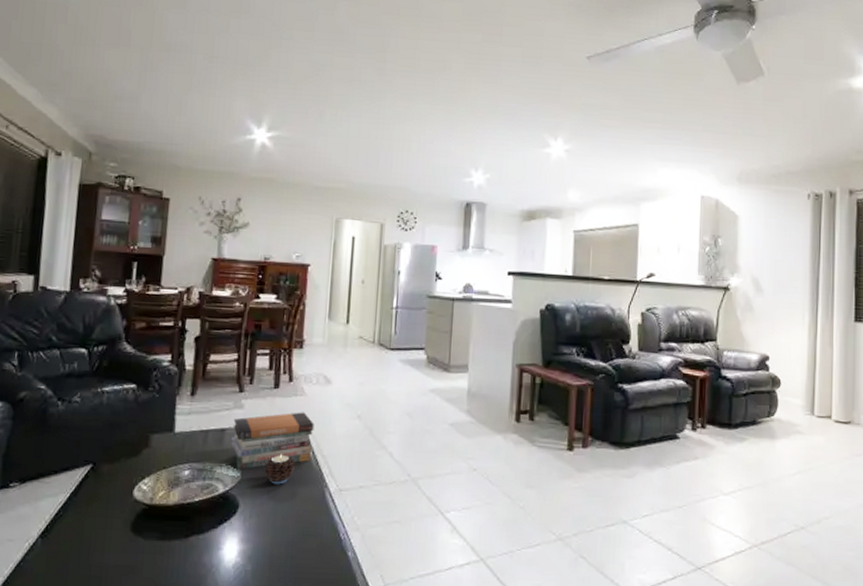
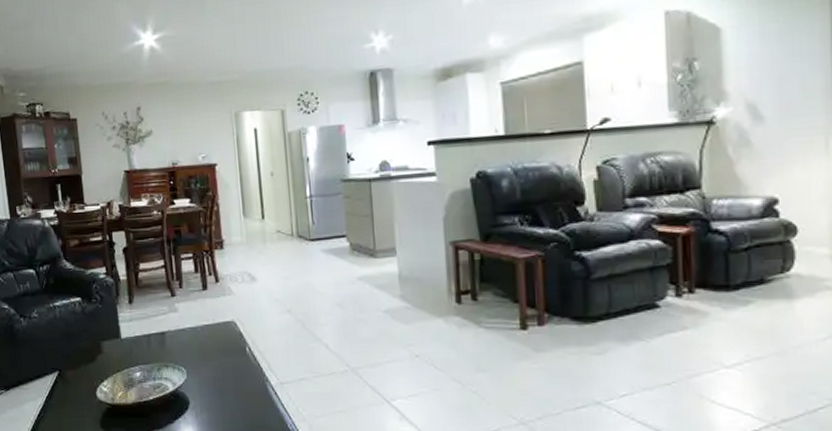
book stack: present [231,412,315,470] -> none [170,311,248,369]
candle: present [264,454,295,485] -> none [206,352,235,381]

